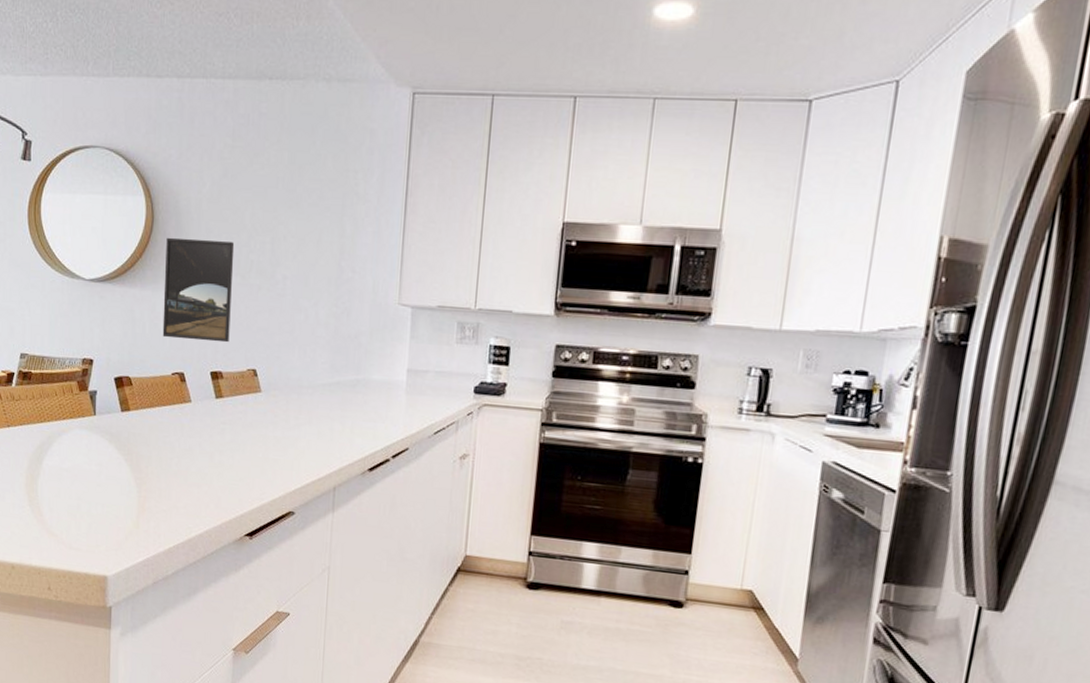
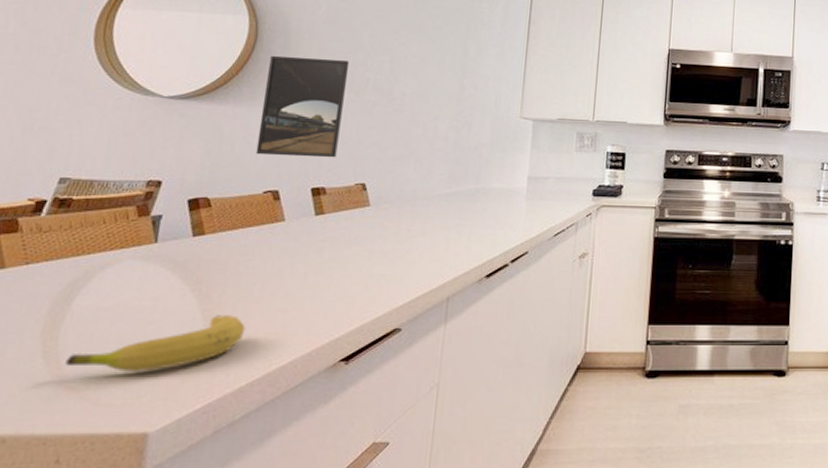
fruit: none [45,483,169,526] -> present [65,315,246,372]

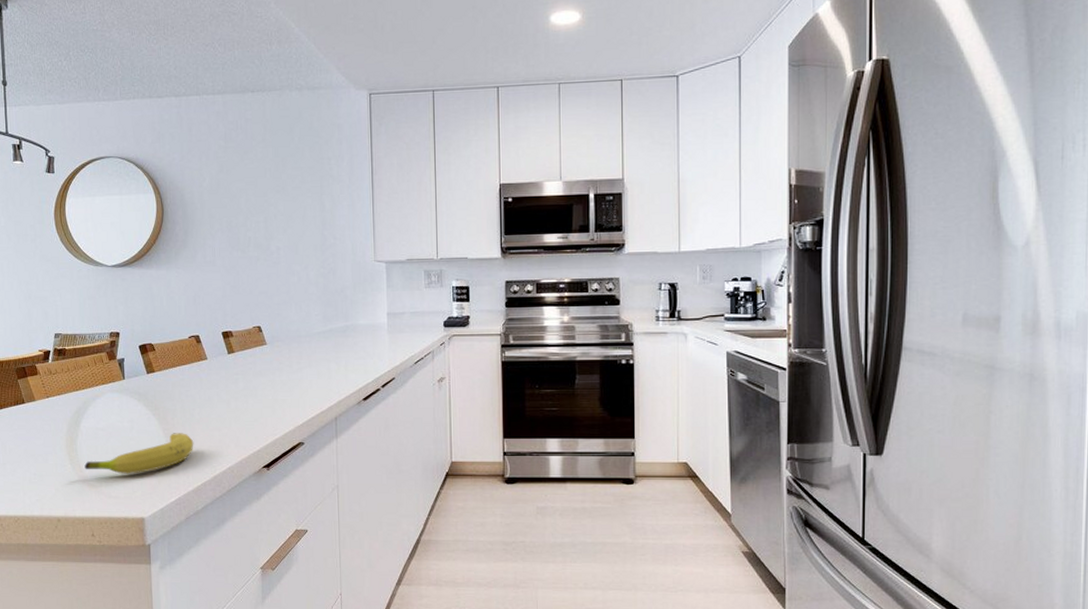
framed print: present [255,55,350,158] -> none [176,223,236,308]

